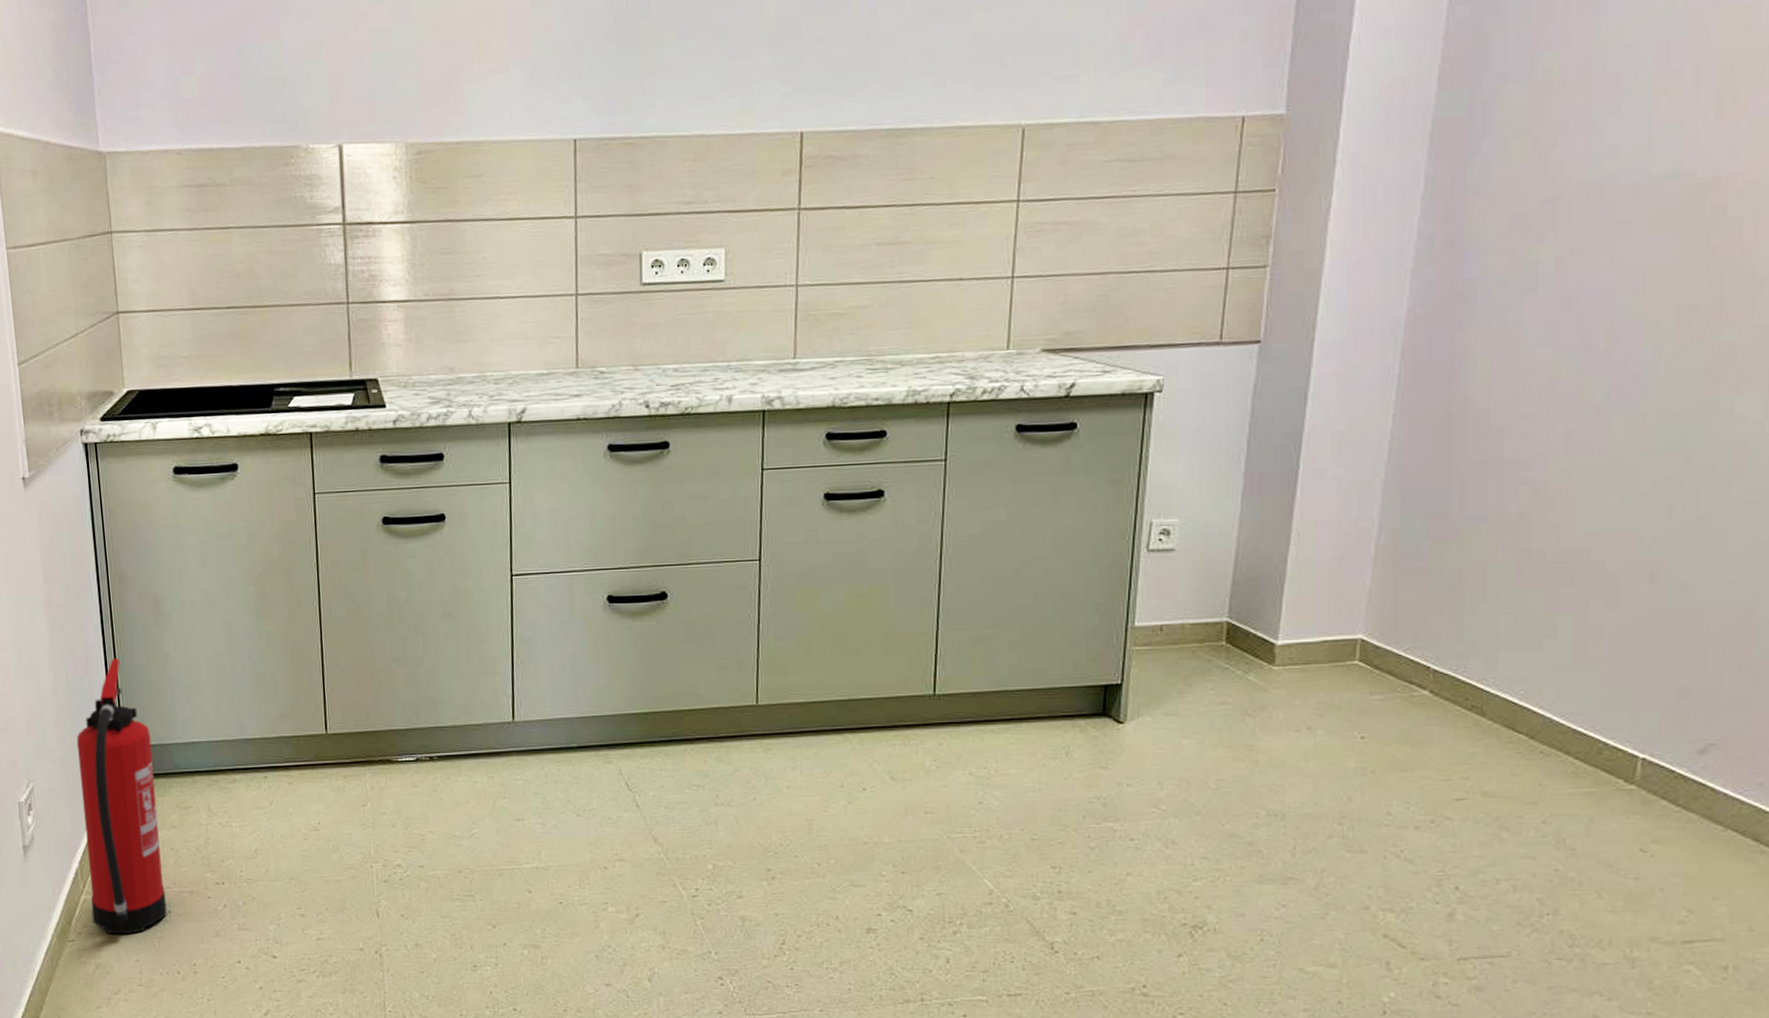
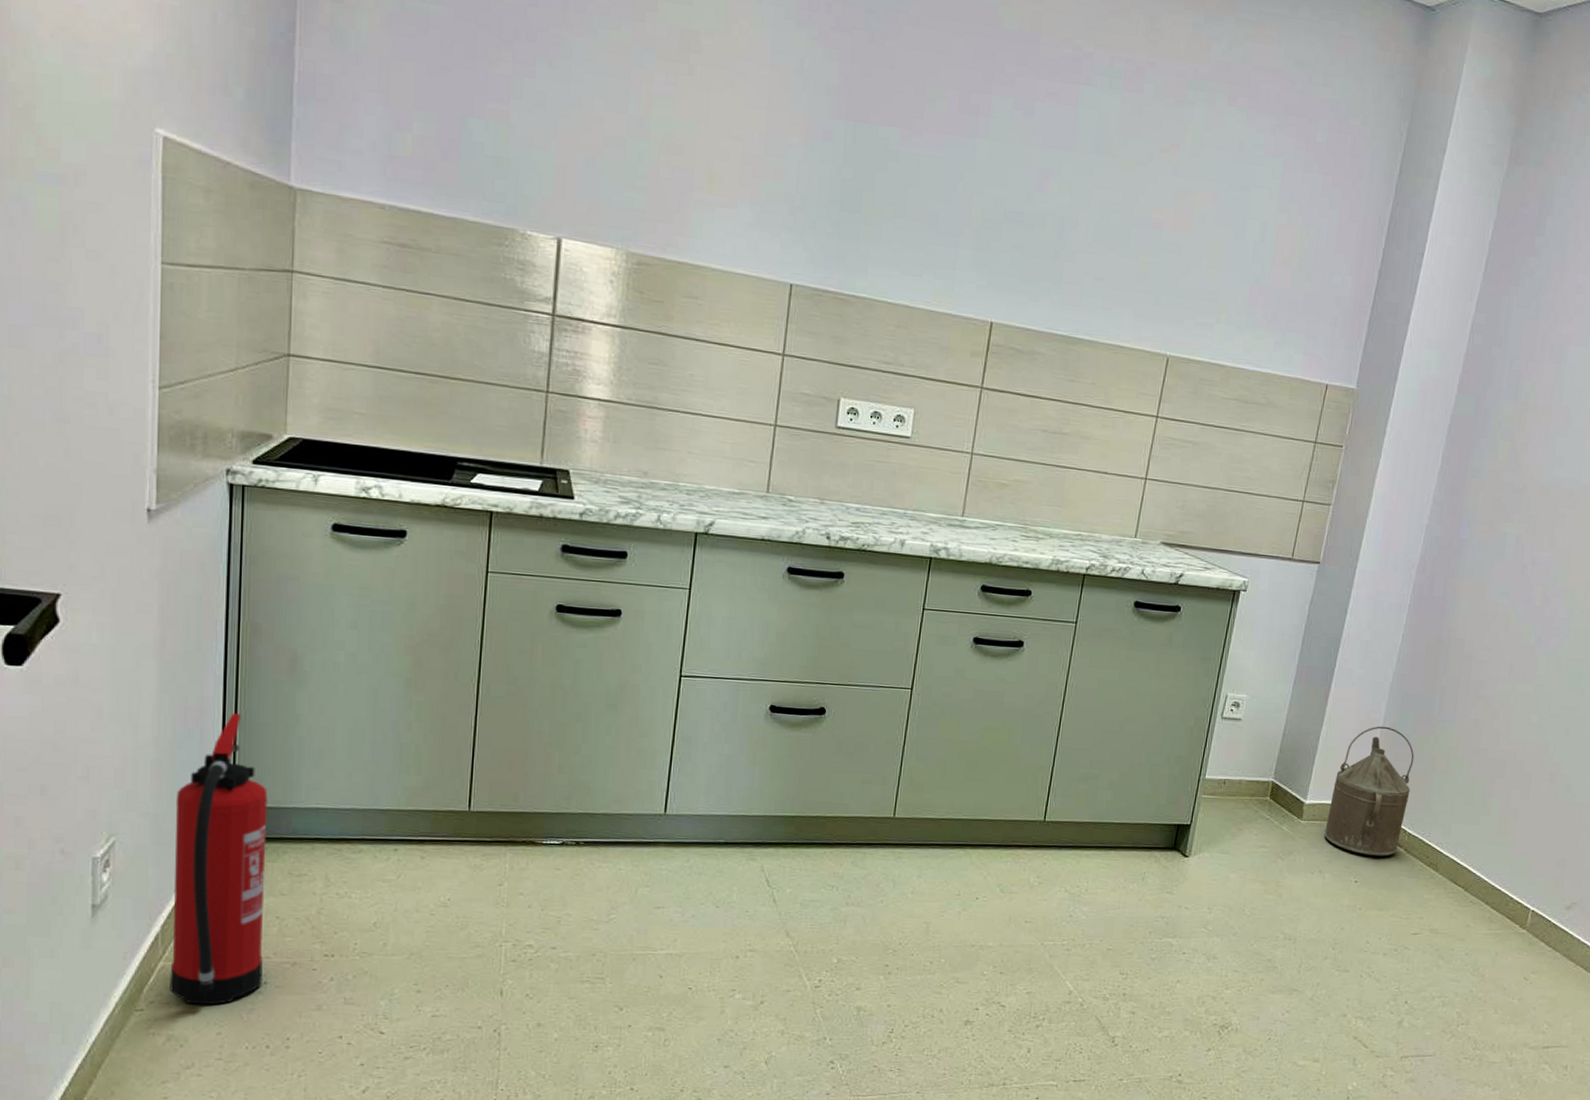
watering can: none [1309,536,1430,703] -> present [1324,726,1415,856]

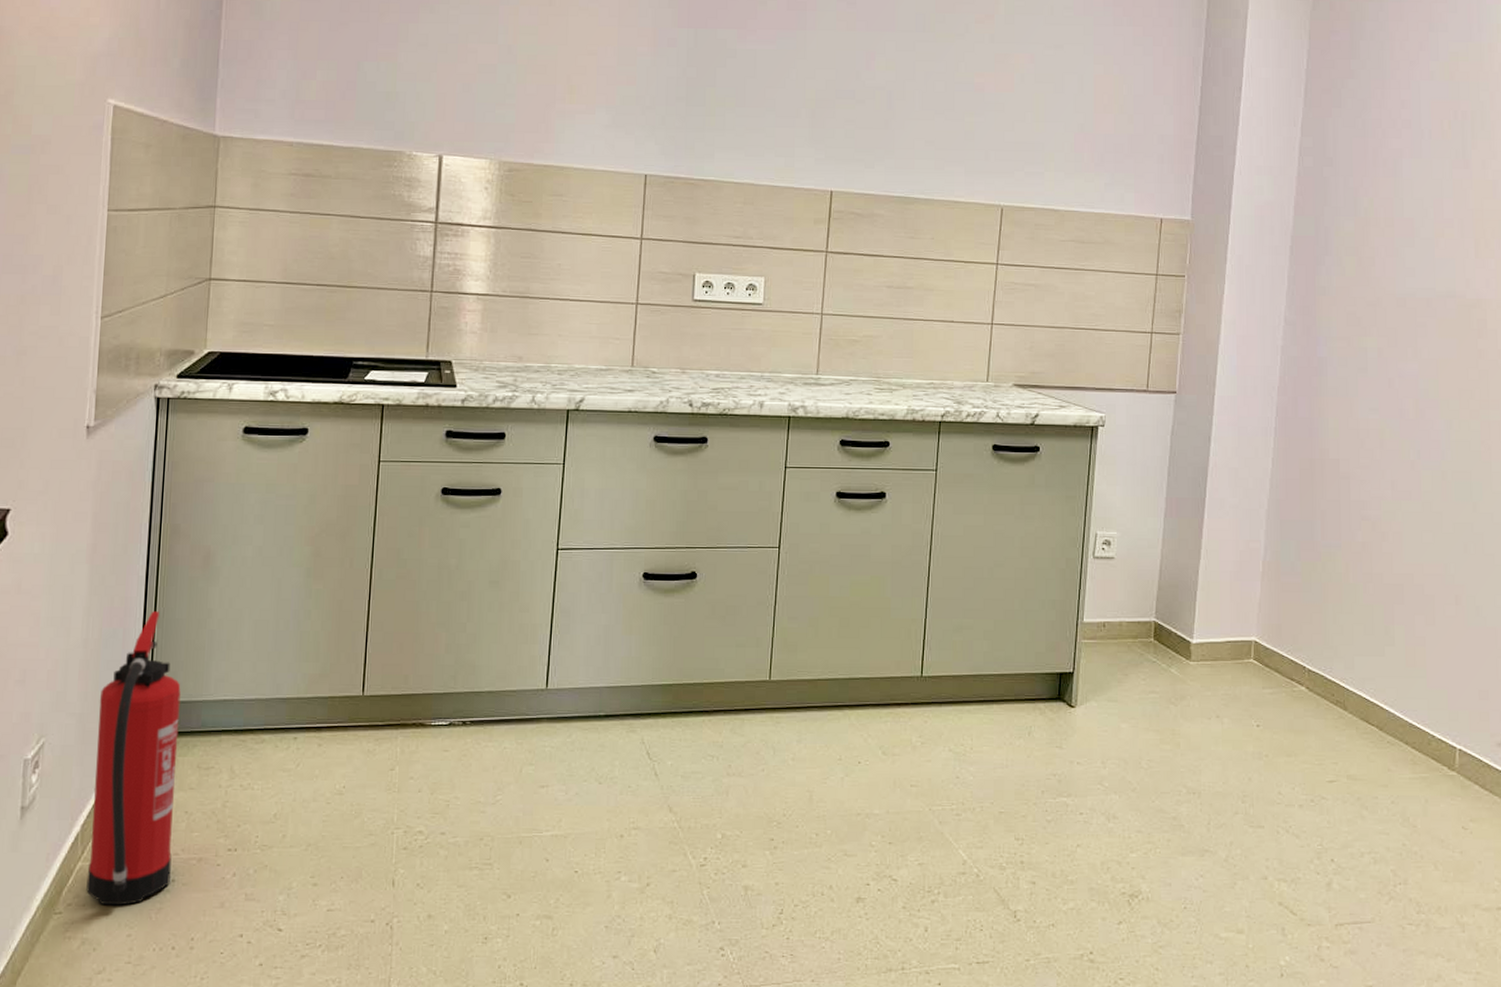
watering can: present [1324,726,1415,856] -> none [1217,556,1304,696]

